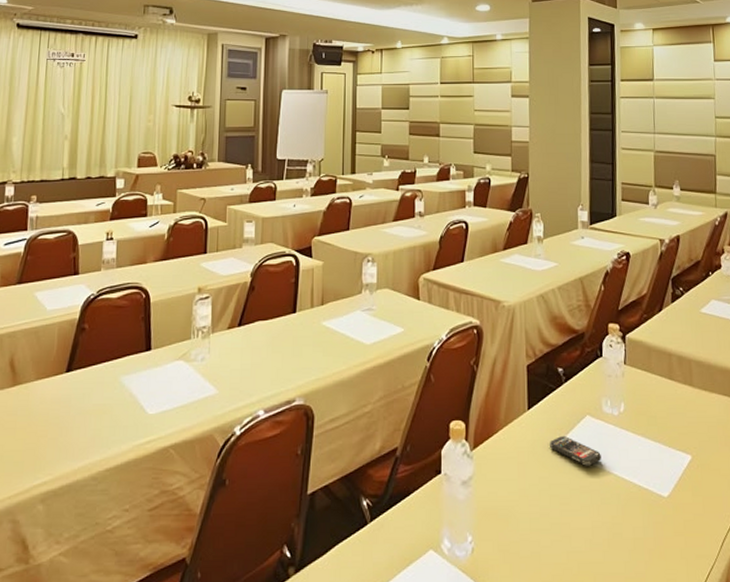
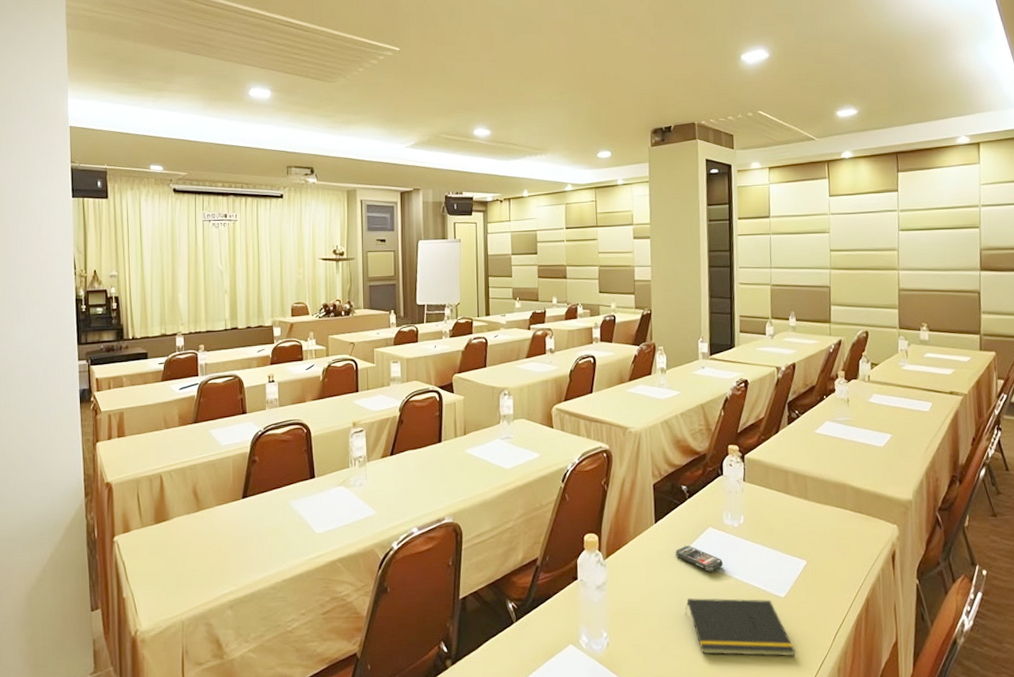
notepad: none [559,496,680,566] -> present [685,597,795,656]

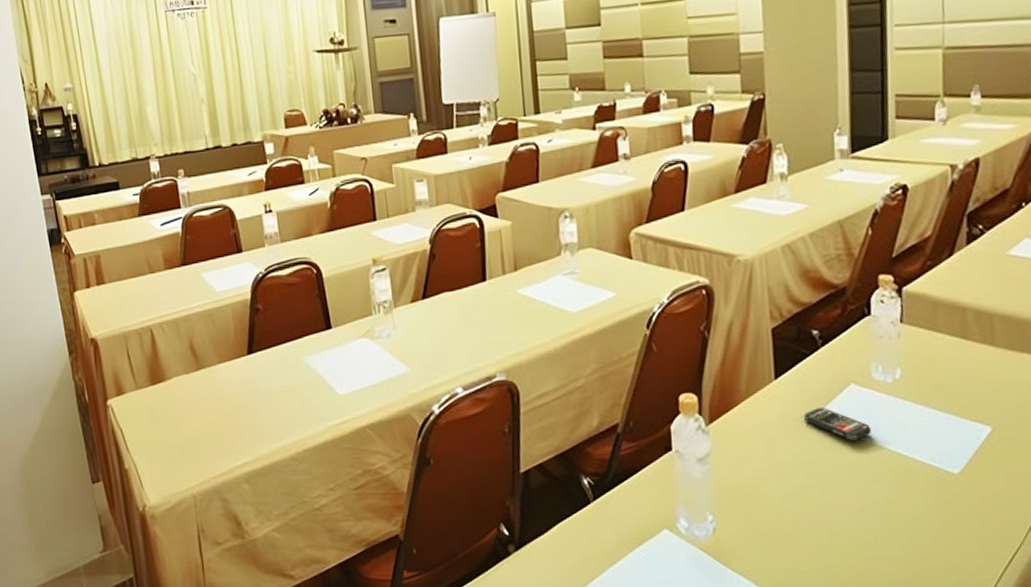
notepad: present [685,597,795,656] -> none [818,473,974,548]

